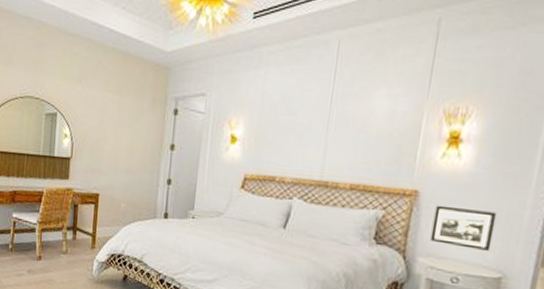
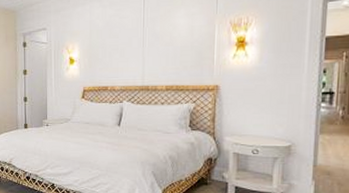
picture frame: present [430,205,497,251] -> none [232,95,281,126]

